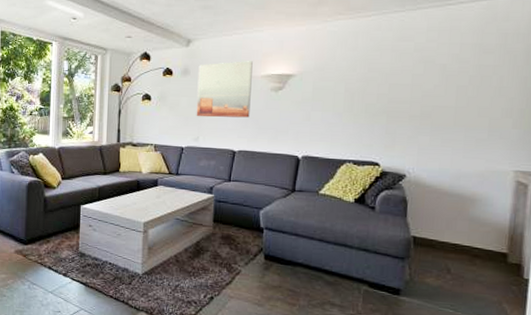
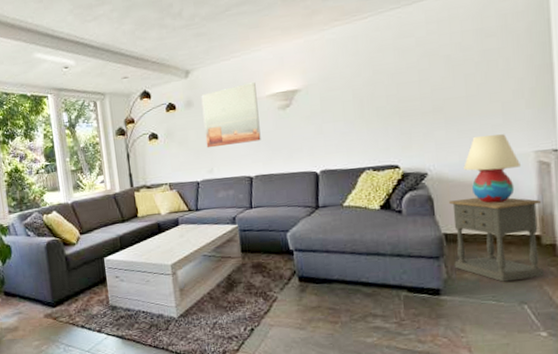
nightstand: none [418,205,514,294] -> present [449,197,544,282]
table lamp: none [442,147,500,215] -> present [464,134,522,204]

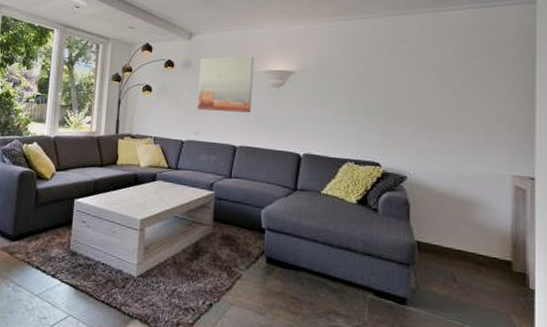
nightstand: present [449,197,544,282] -> none [424,209,516,306]
table lamp: present [464,134,522,204] -> none [442,149,499,221]

